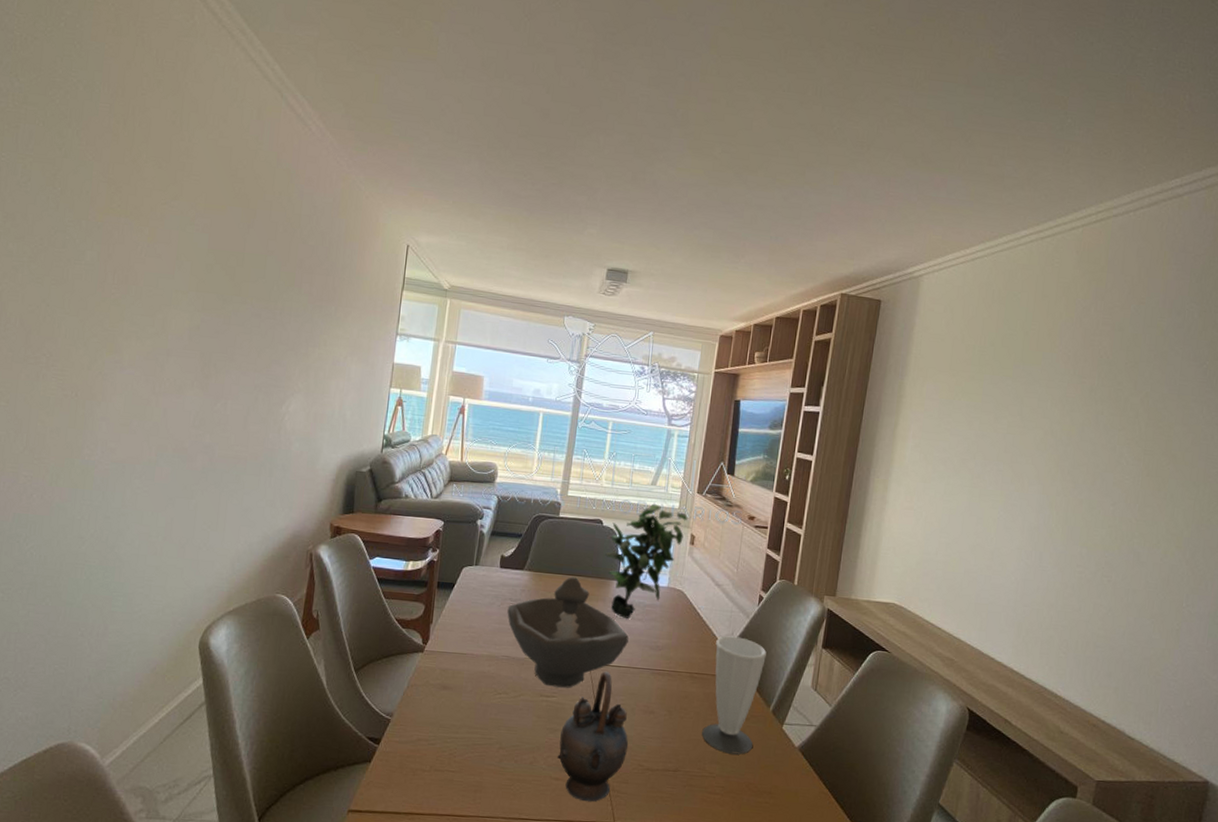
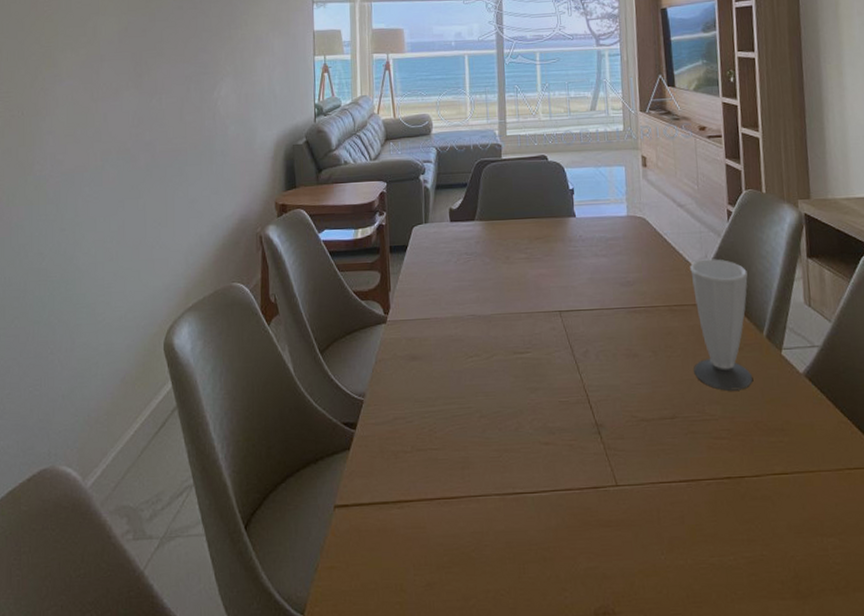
decorative bowl: present [507,577,629,688] -> none [465,220,596,342]
teapot: present [557,671,629,802] -> none [542,316,617,466]
potted plant: present [604,504,688,618] -> none [555,129,635,256]

